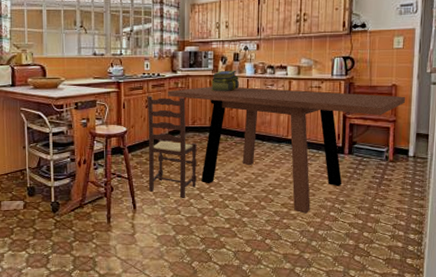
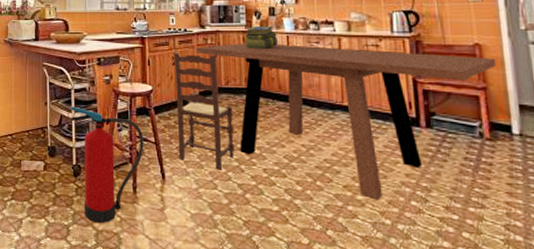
fire extinguisher: none [49,149,118,250] -> present [71,106,144,223]

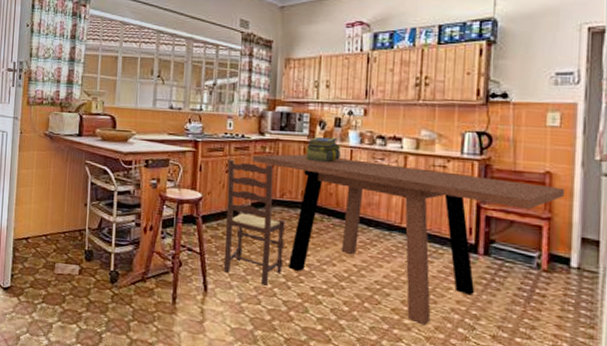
fire extinguisher: present [71,106,144,223] -> none [112,209,189,333]

